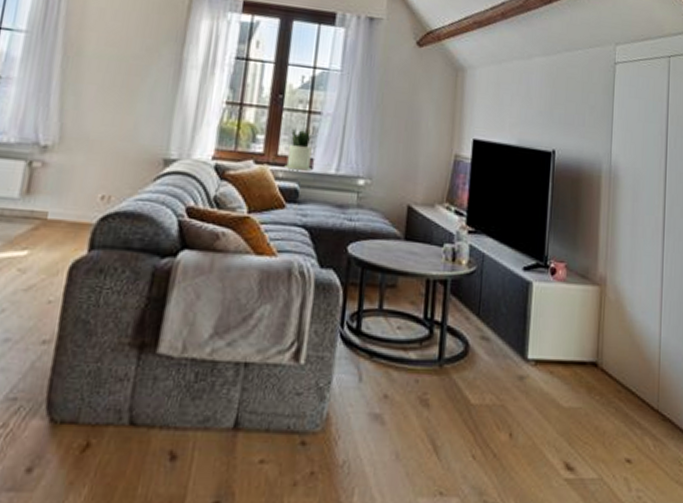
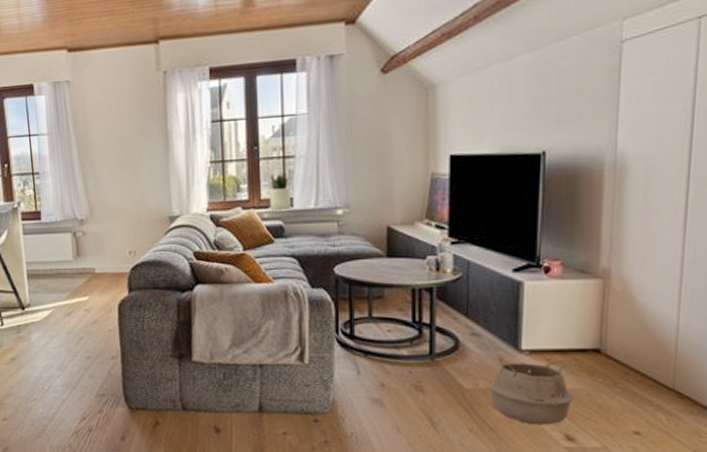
woven basket: none [495,362,577,451] -> present [490,354,576,425]

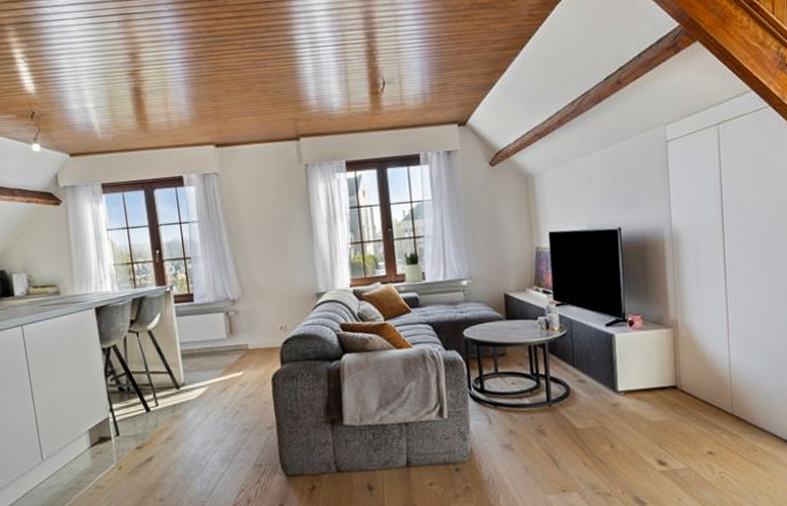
woven basket: present [490,354,576,425] -> none [597,396,661,454]

